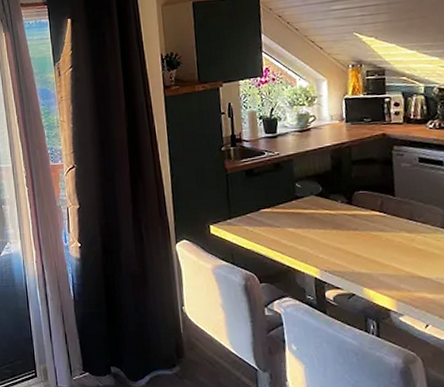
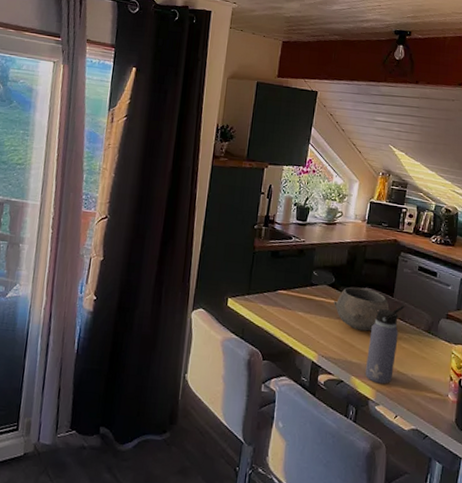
bowl: none [326,191,393,238] -> present [334,286,390,331]
water bottle: none [375,203,413,293] -> present [365,305,405,384]

